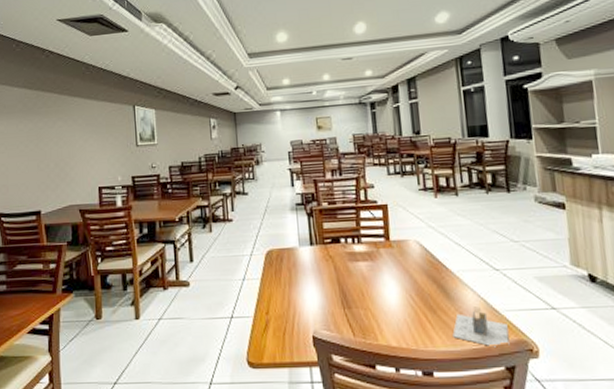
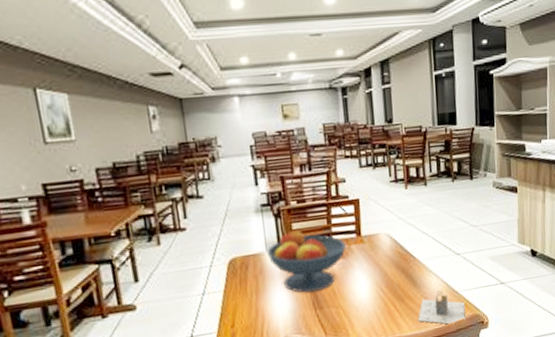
fruit bowl: none [299,230,375,291] -> present [266,230,346,293]

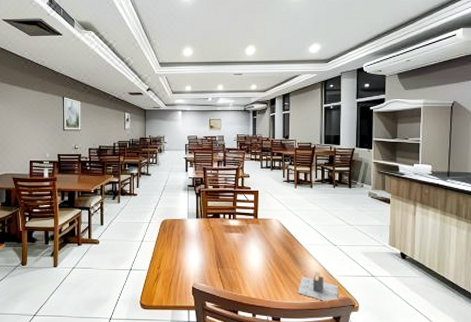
fruit bowl: present [266,230,346,293] -> none [188,207,245,254]

